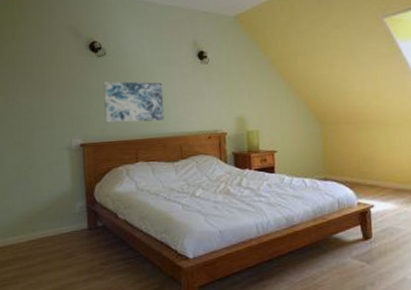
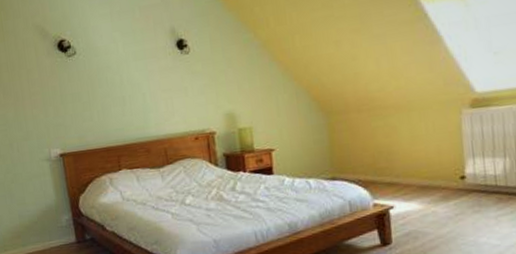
wall art: present [103,81,164,123] -> none [76,80,145,130]

